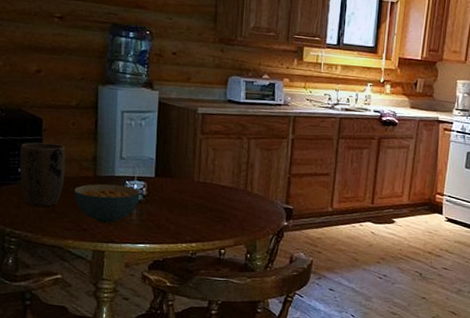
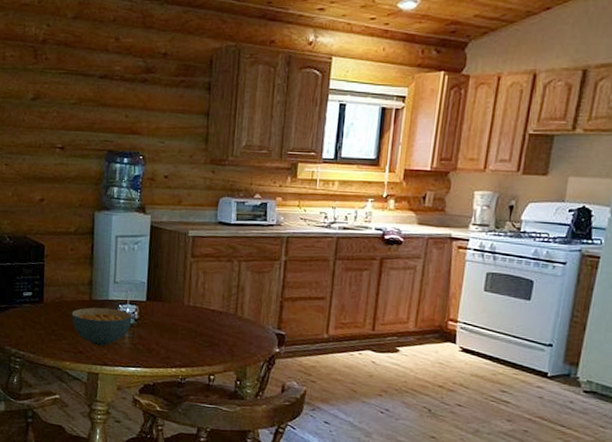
plant pot: present [19,142,66,208] -> none [24,267,65,330]

